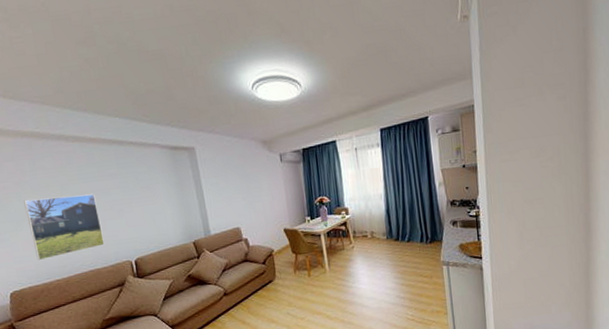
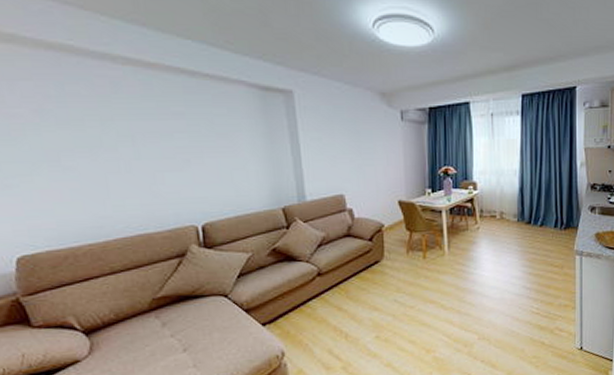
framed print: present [24,194,105,261] -> none [44,134,161,218]

